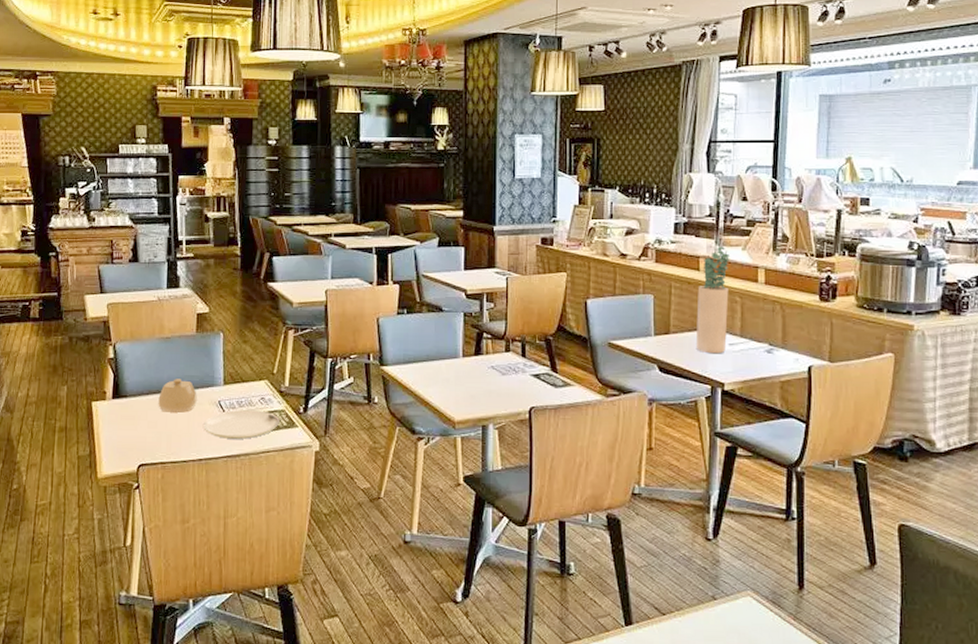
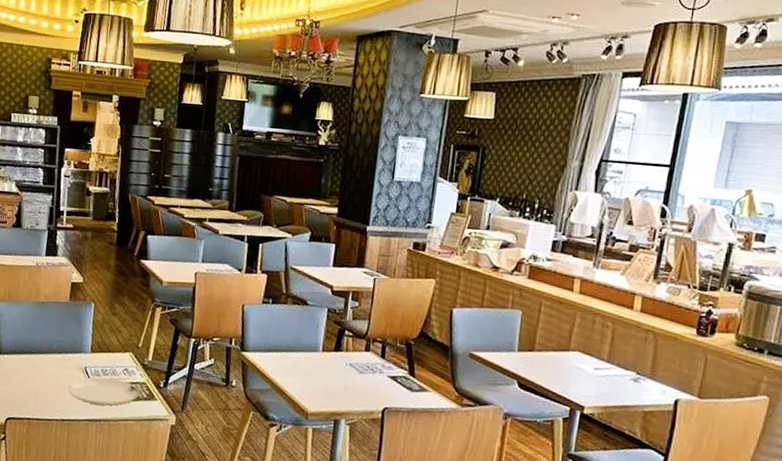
sugar bowl: present [158,379,197,413] -> none [28,342,66,374]
vase: present [695,241,729,354] -> none [559,264,607,378]

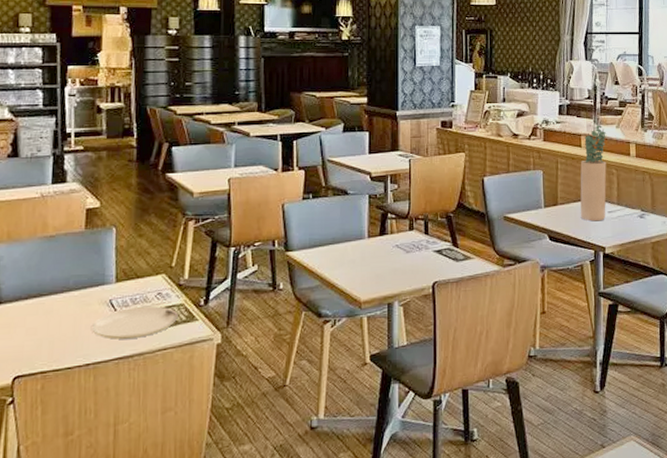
vase: none [559,264,607,378] -> present [580,120,607,222]

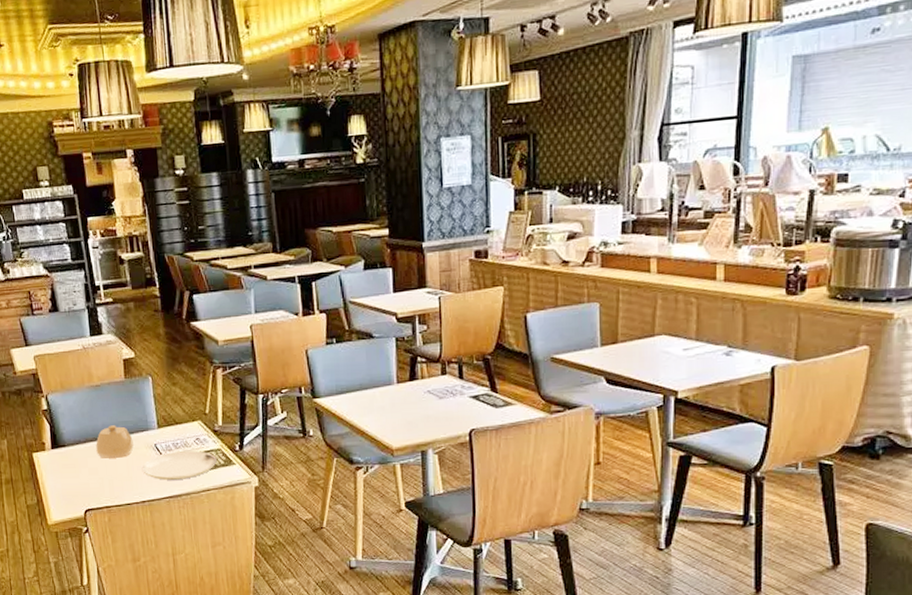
sugar bowl: none [39,279,85,317] -> present [96,425,134,459]
vase: present [580,120,607,222] -> none [646,238,684,361]

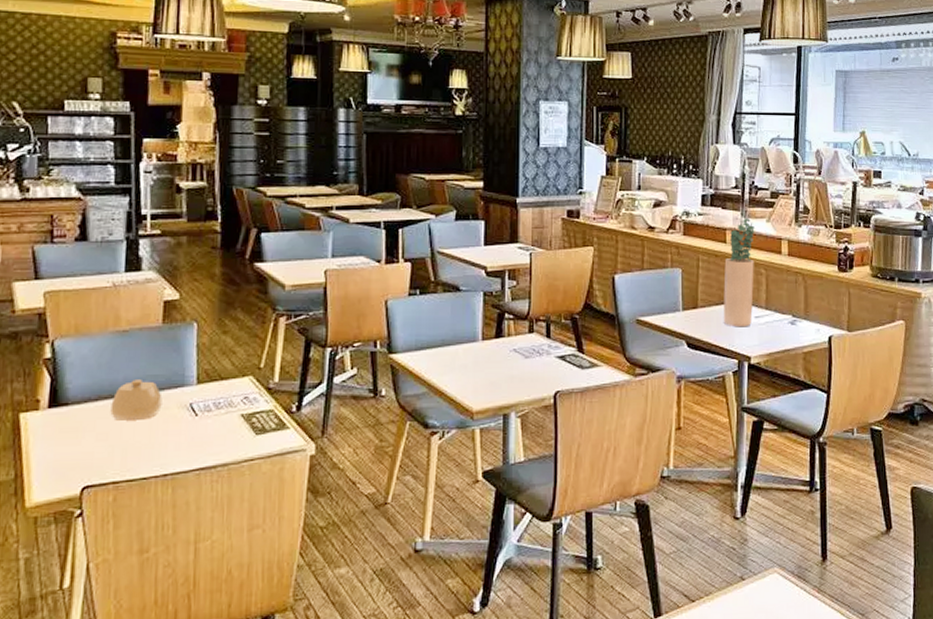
plate: present [141,451,217,480] -> none [168,412,267,448]
vase: none [646,238,684,361] -> present [723,213,755,328]

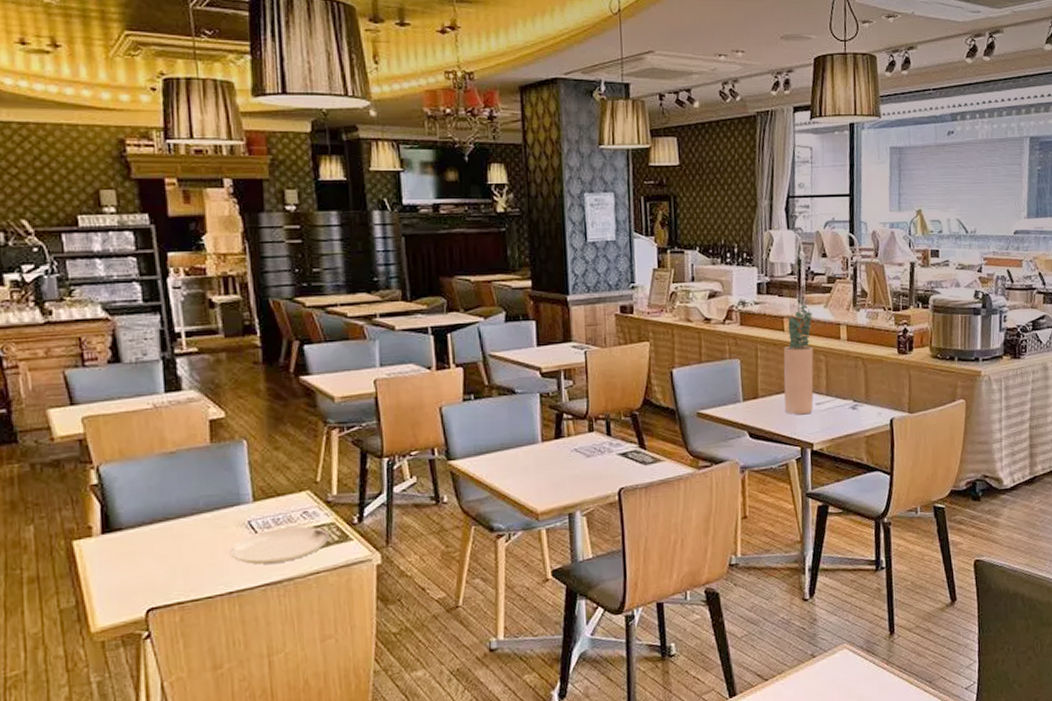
sugar bowl: present [110,379,162,421] -> none [166,500,219,543]
plate: none [168,412,267,448] -> present [229,526,329,565]

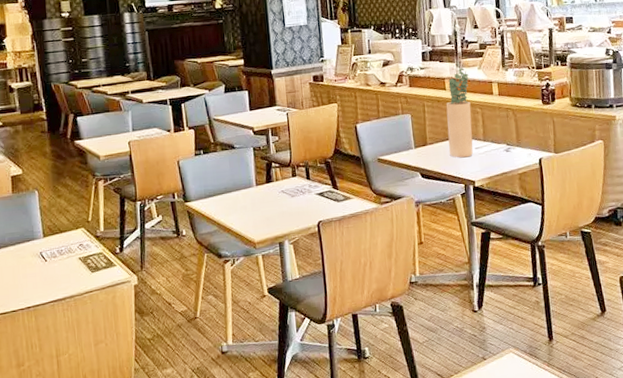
plate: present [229,526,329,565] -> none [27,255,99,286]

